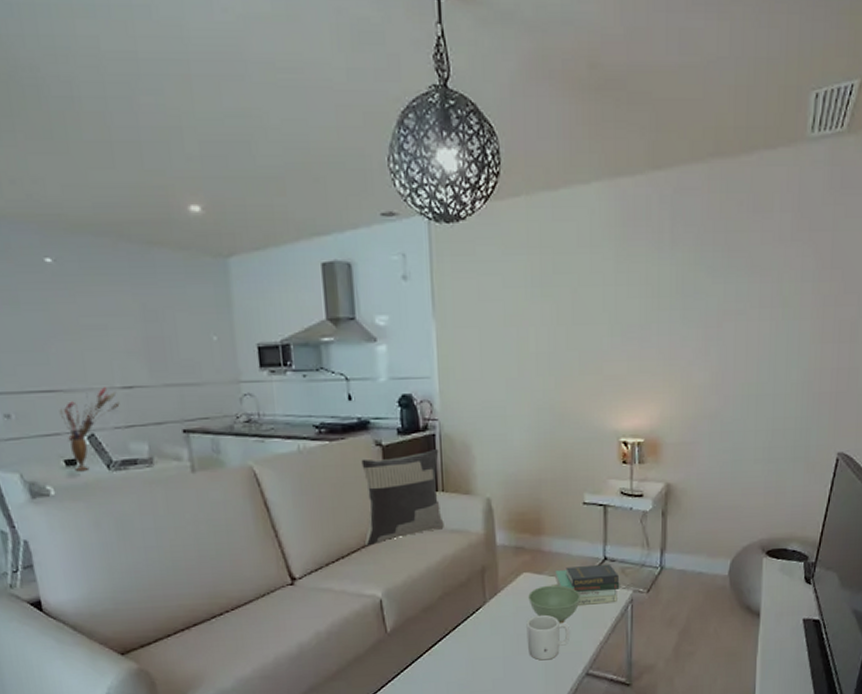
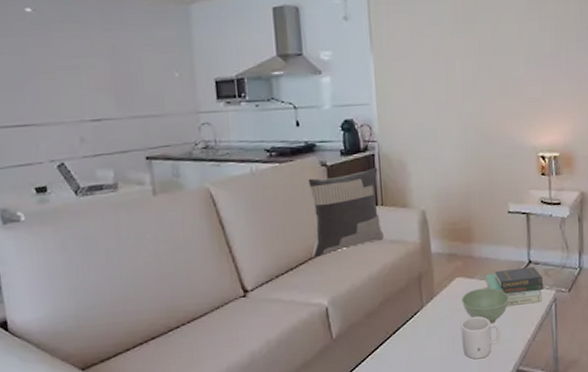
bouquet: present [59,387,120,472] -> none [32,120,89,198]

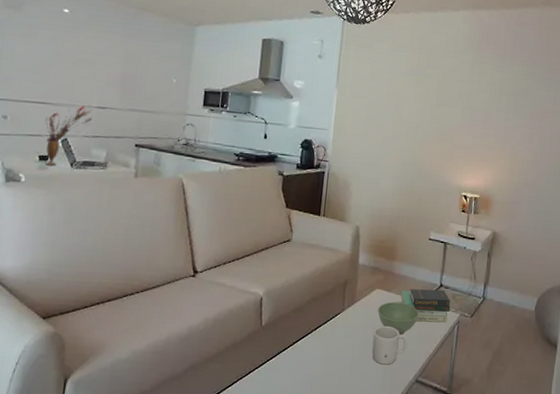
bouquet: none [32,120,89,198] -> present [45,105,93,166]
pillow: present [308,167,384,259] -> none [256,182,326,253]

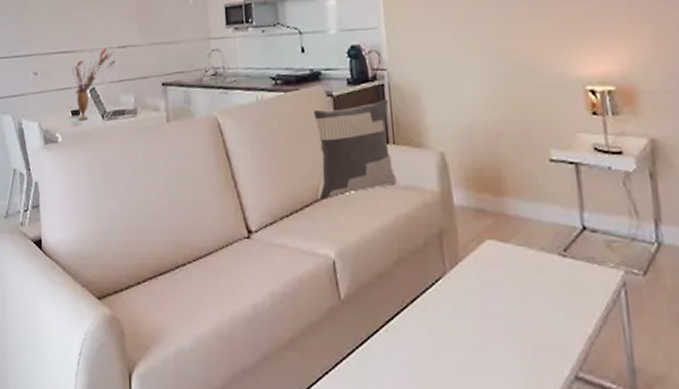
pillow: none [256,182,326,253] -> present [314,98,397,201]
mug: present [372,325,408,365] -> none [494,293,551,353]
bowl: present [378,301,419,336] -> none [494,257,558,307]
books: present [397,289,451,322] -> none [521,234,607,286]

